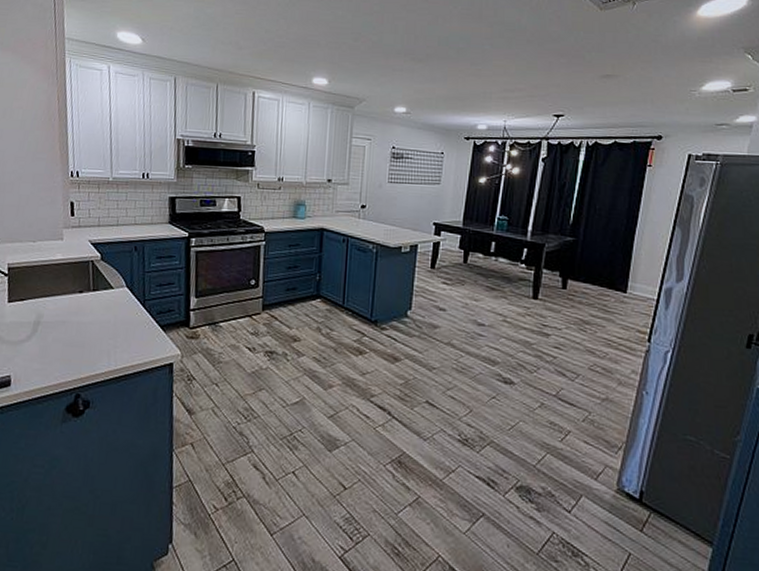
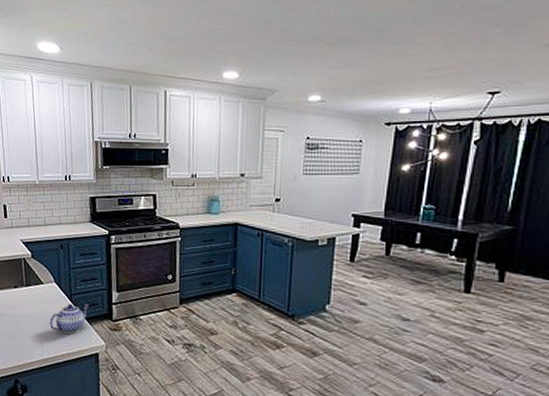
teapot: none [118,310,165,342] -> present [49,304,90,334]

